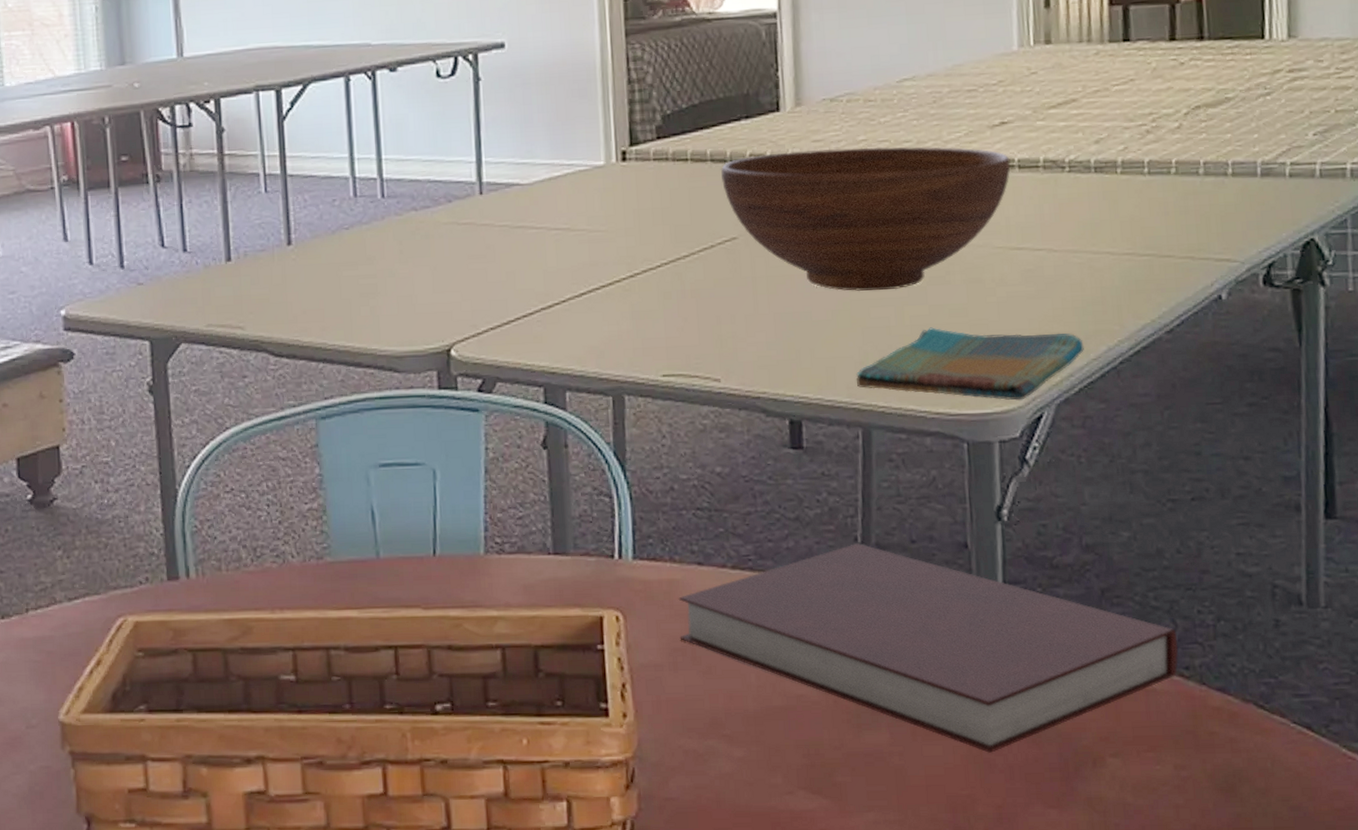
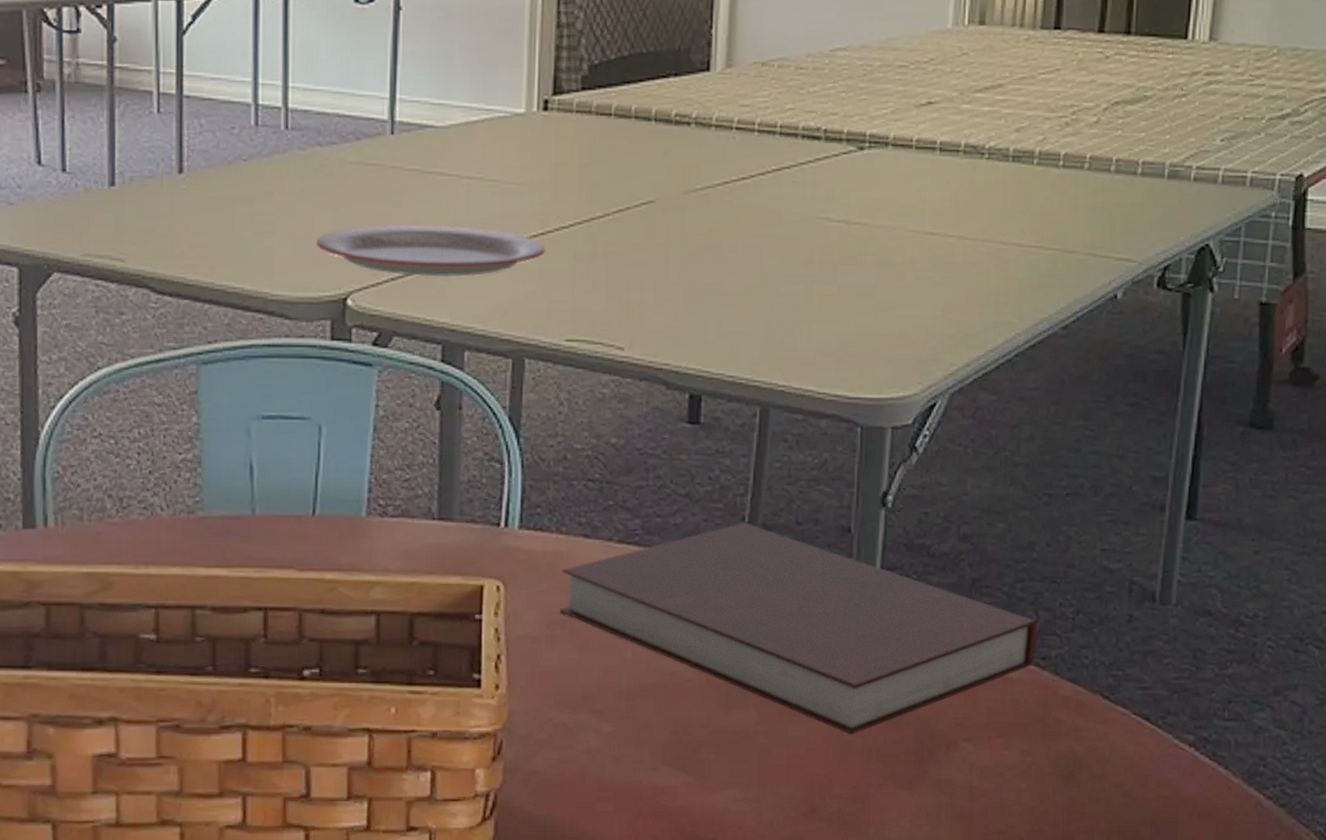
plate: none [417,274,636,325] -> present [316,224,546,277]
fruit bowl: present [720,146,1011,292] -> none [643,115,933,267]
dish towel: present [856,327,1084,401] -> none [760,308,983,387]

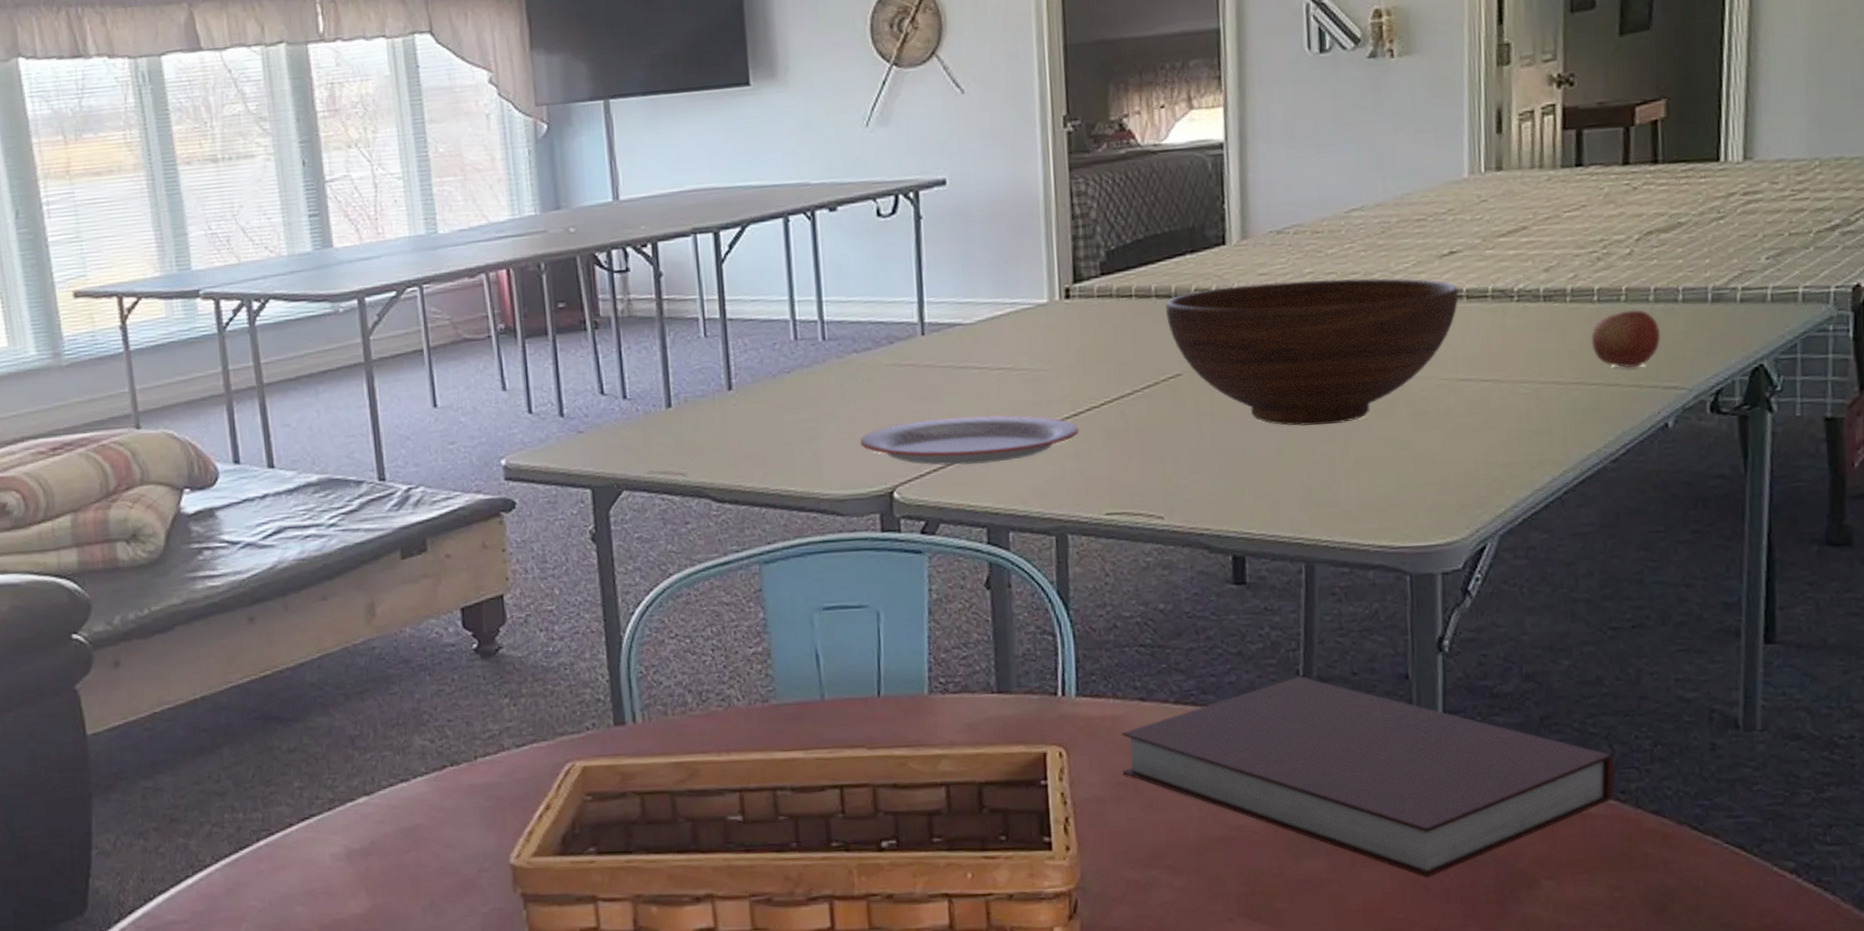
fruit bowl: none [643,115,933,267] -> present [1165,278,1459,427]
apple: none [1053,178,1118,237] -> present [1591,309,1660,368]

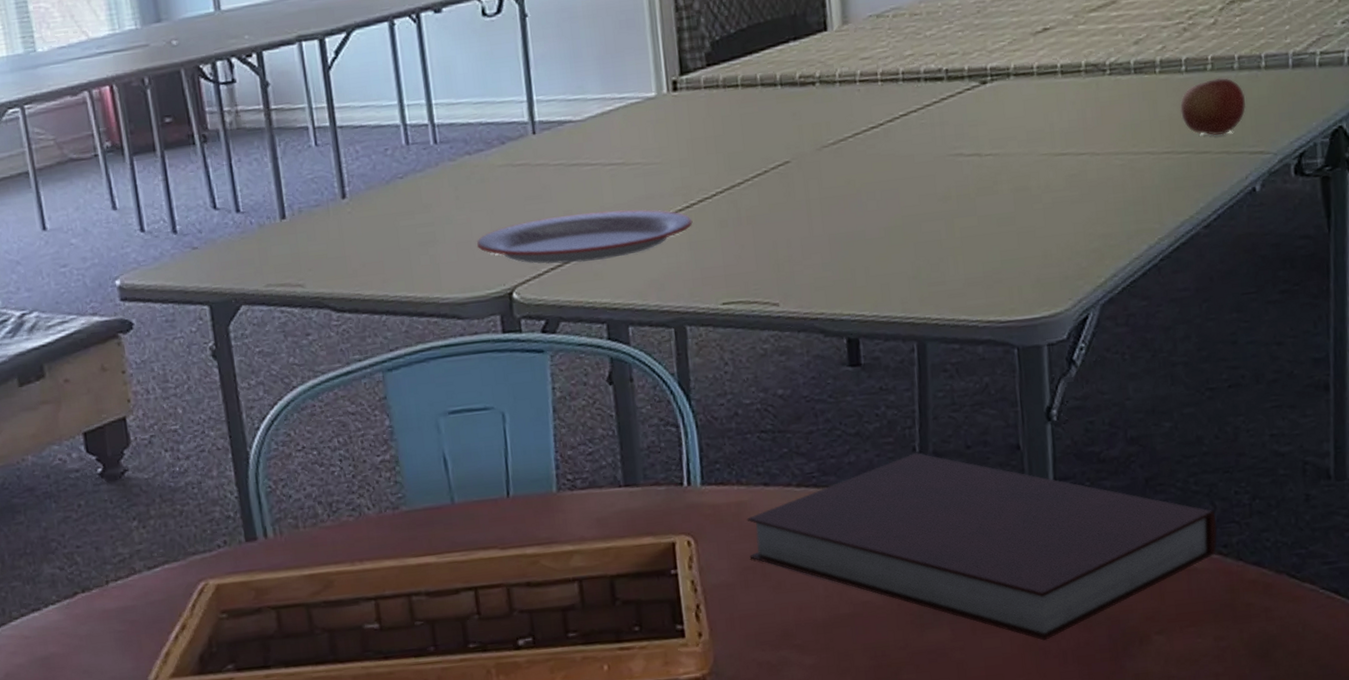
fruit bowl: present [1165,278,1459,427] -> none [770,56,1054,208]

